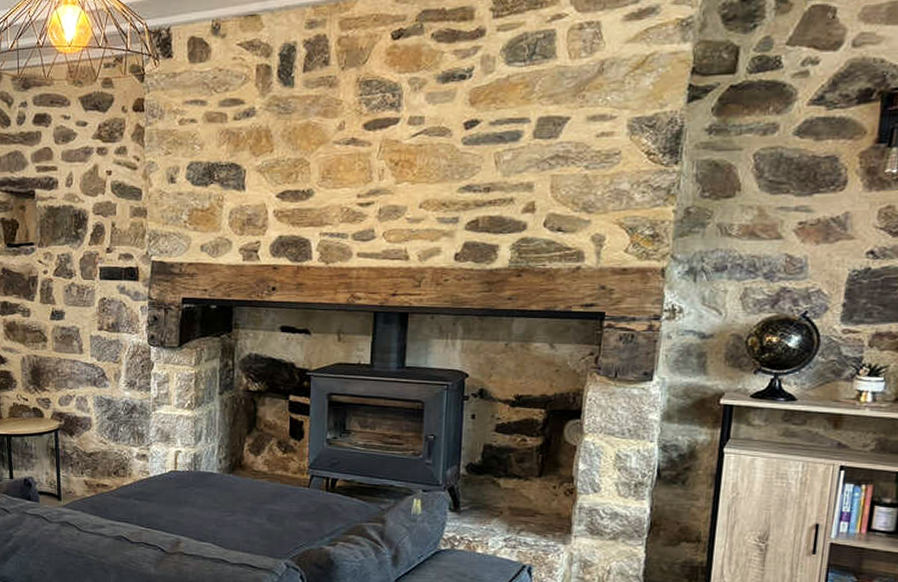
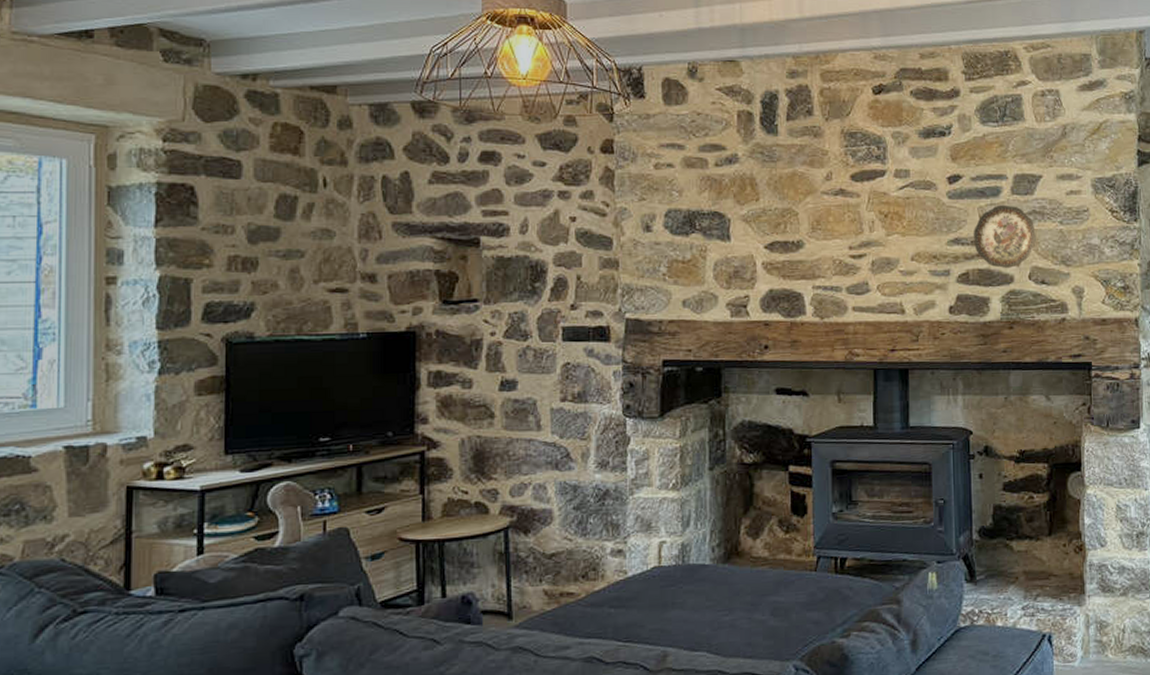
decorative plate: none [486,149,556,215] -> present [973,205,1036,268]

